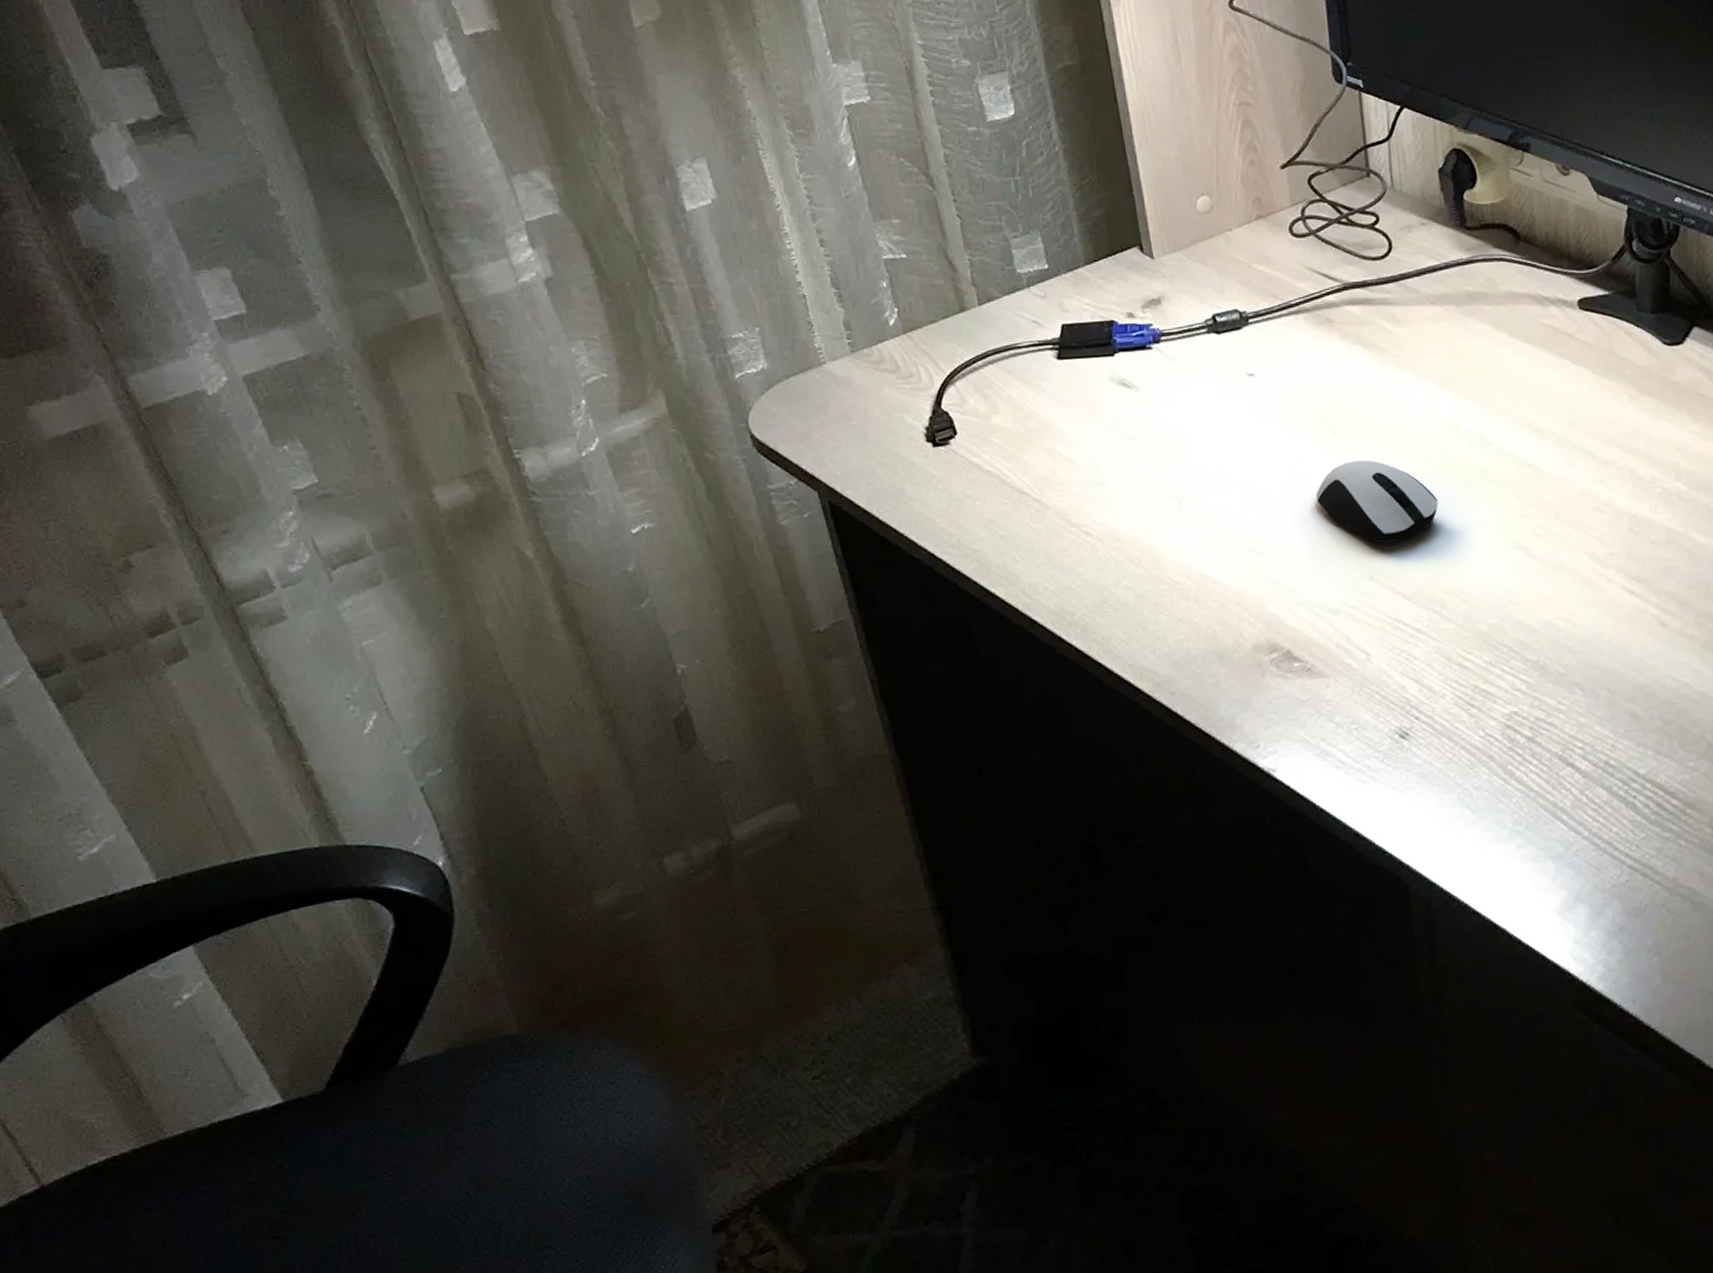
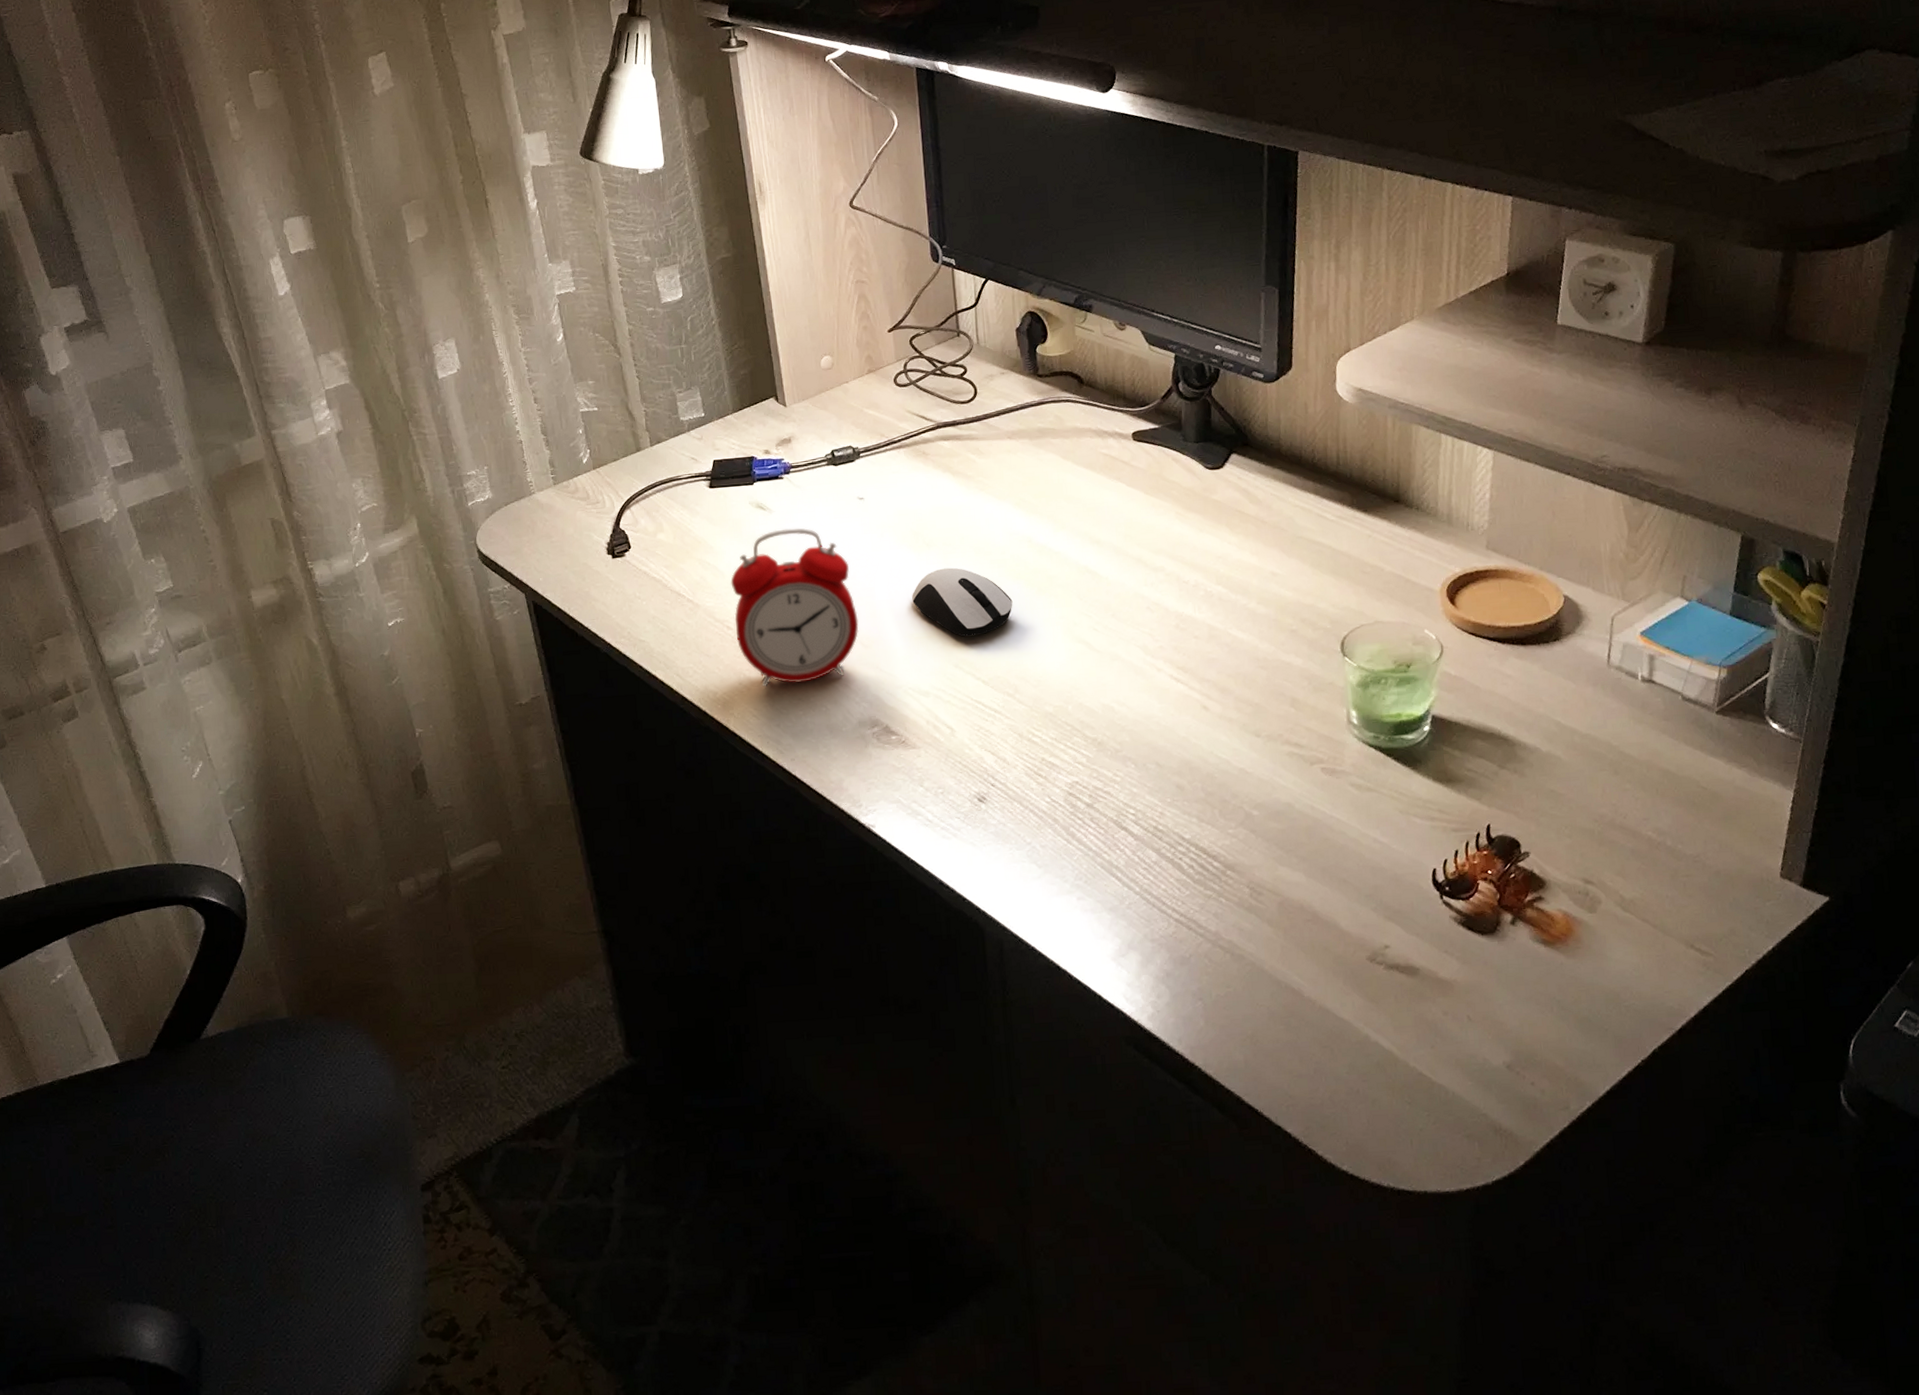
alarm clock: none [1088,410,1252,607] -> present [730,528,859,688]

